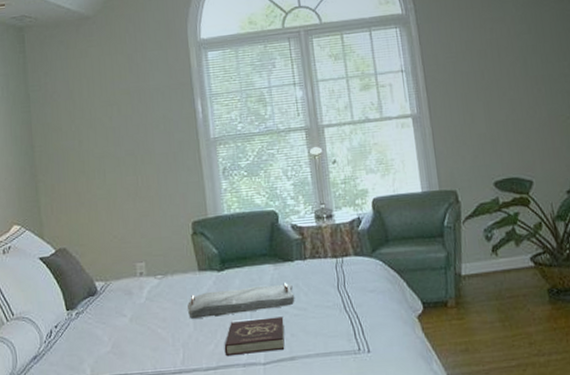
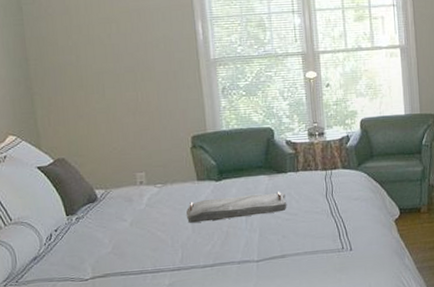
book: present [224,316,285,357] -> none [220,221,277,256]

